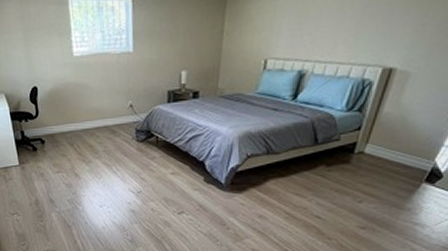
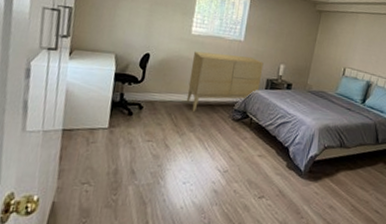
sideboard: none [81,69,162,140] -> present [186,51,264,113]

